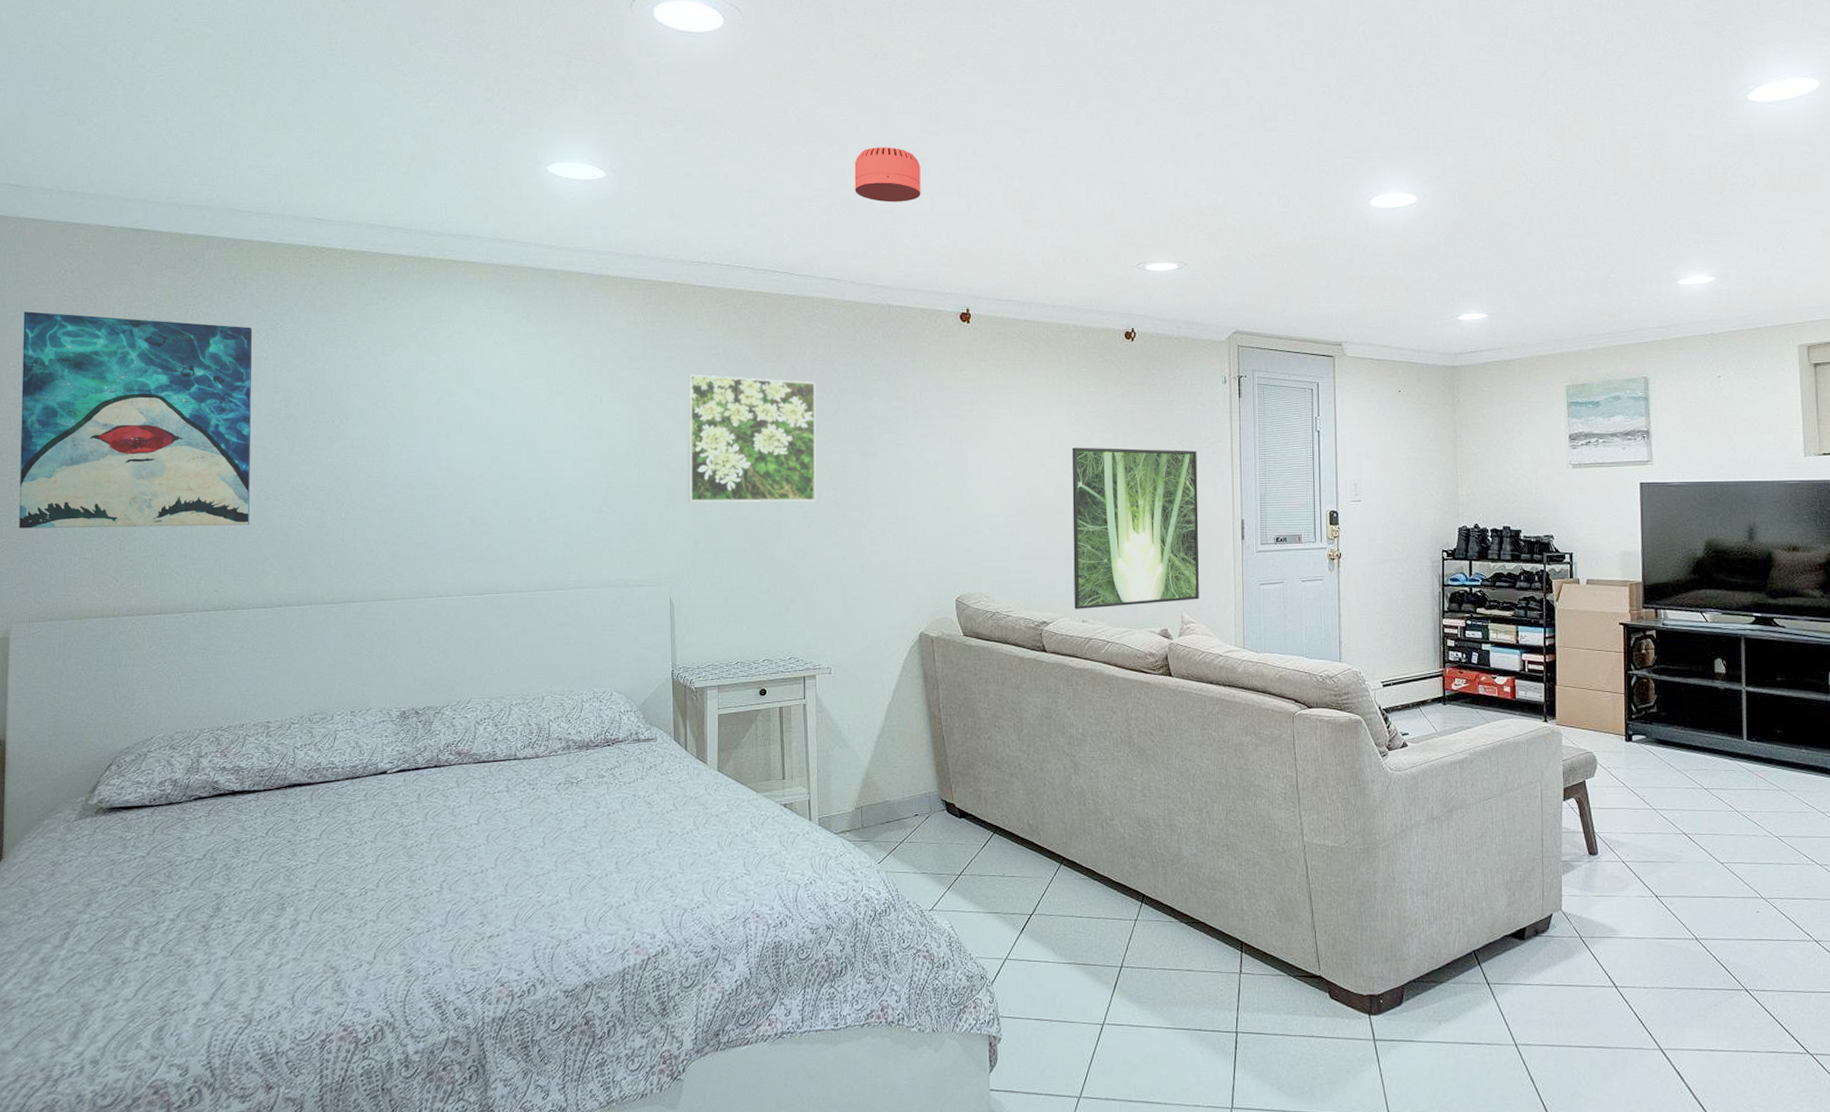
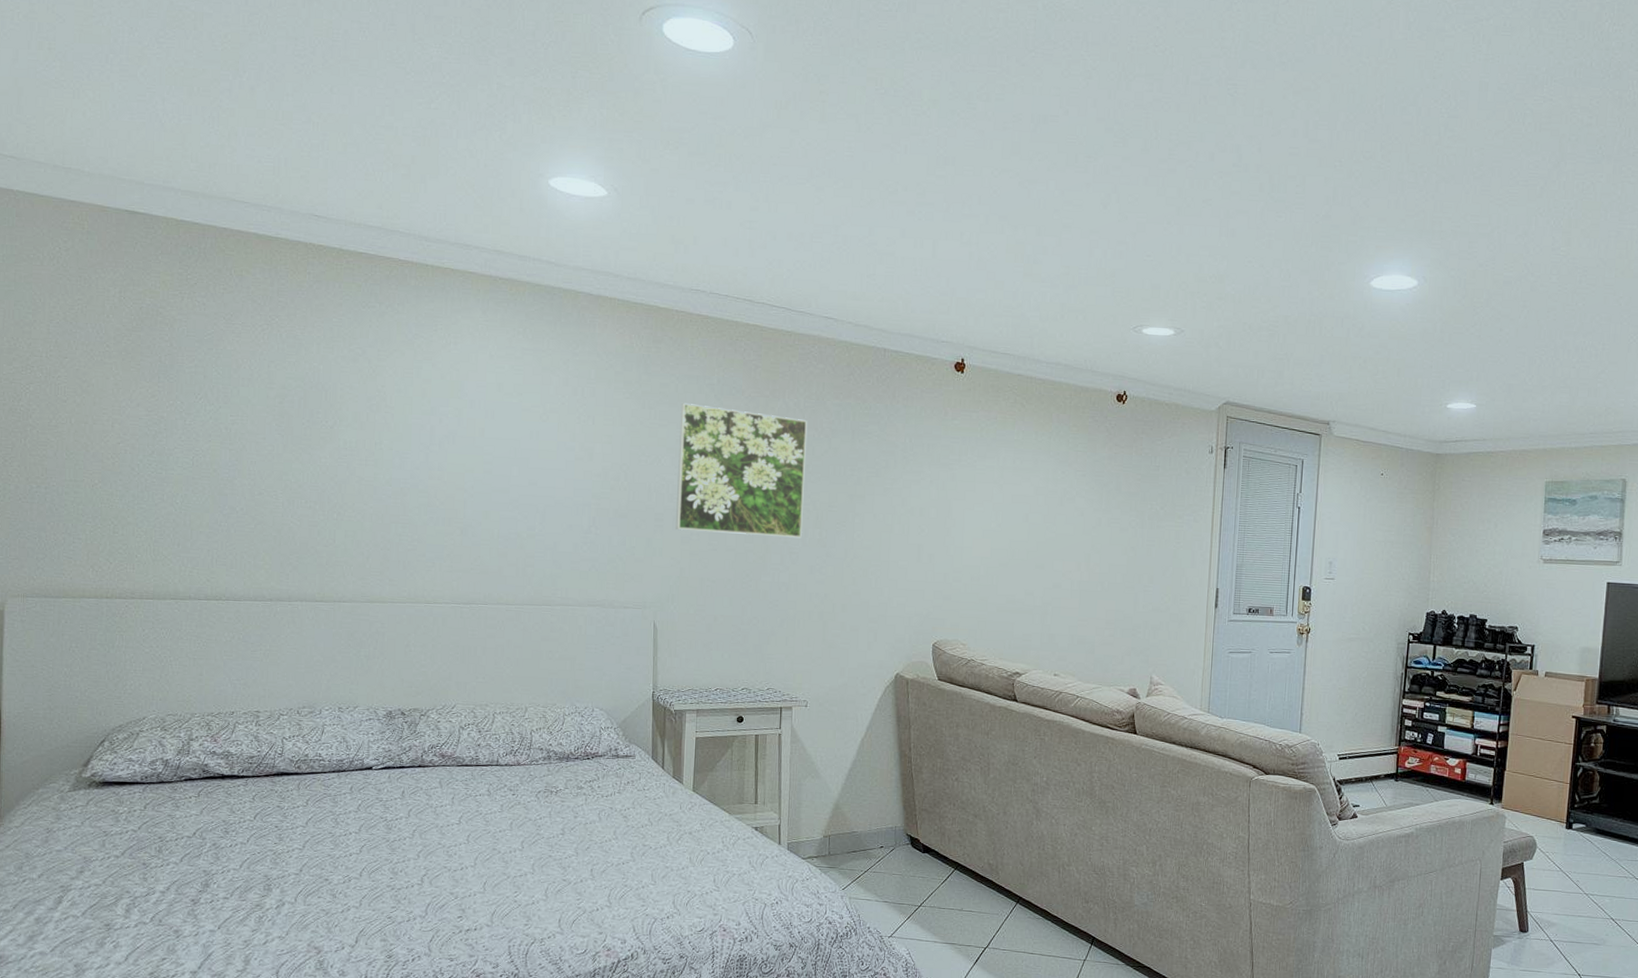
wall art: present [19,311,253,529] -> none [13,287,248,519]
smoke detector: present [854,147,921,202] -> none [857,186,925,245]
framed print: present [1072,447,1199,609] -> none [1047,505,1179,664]

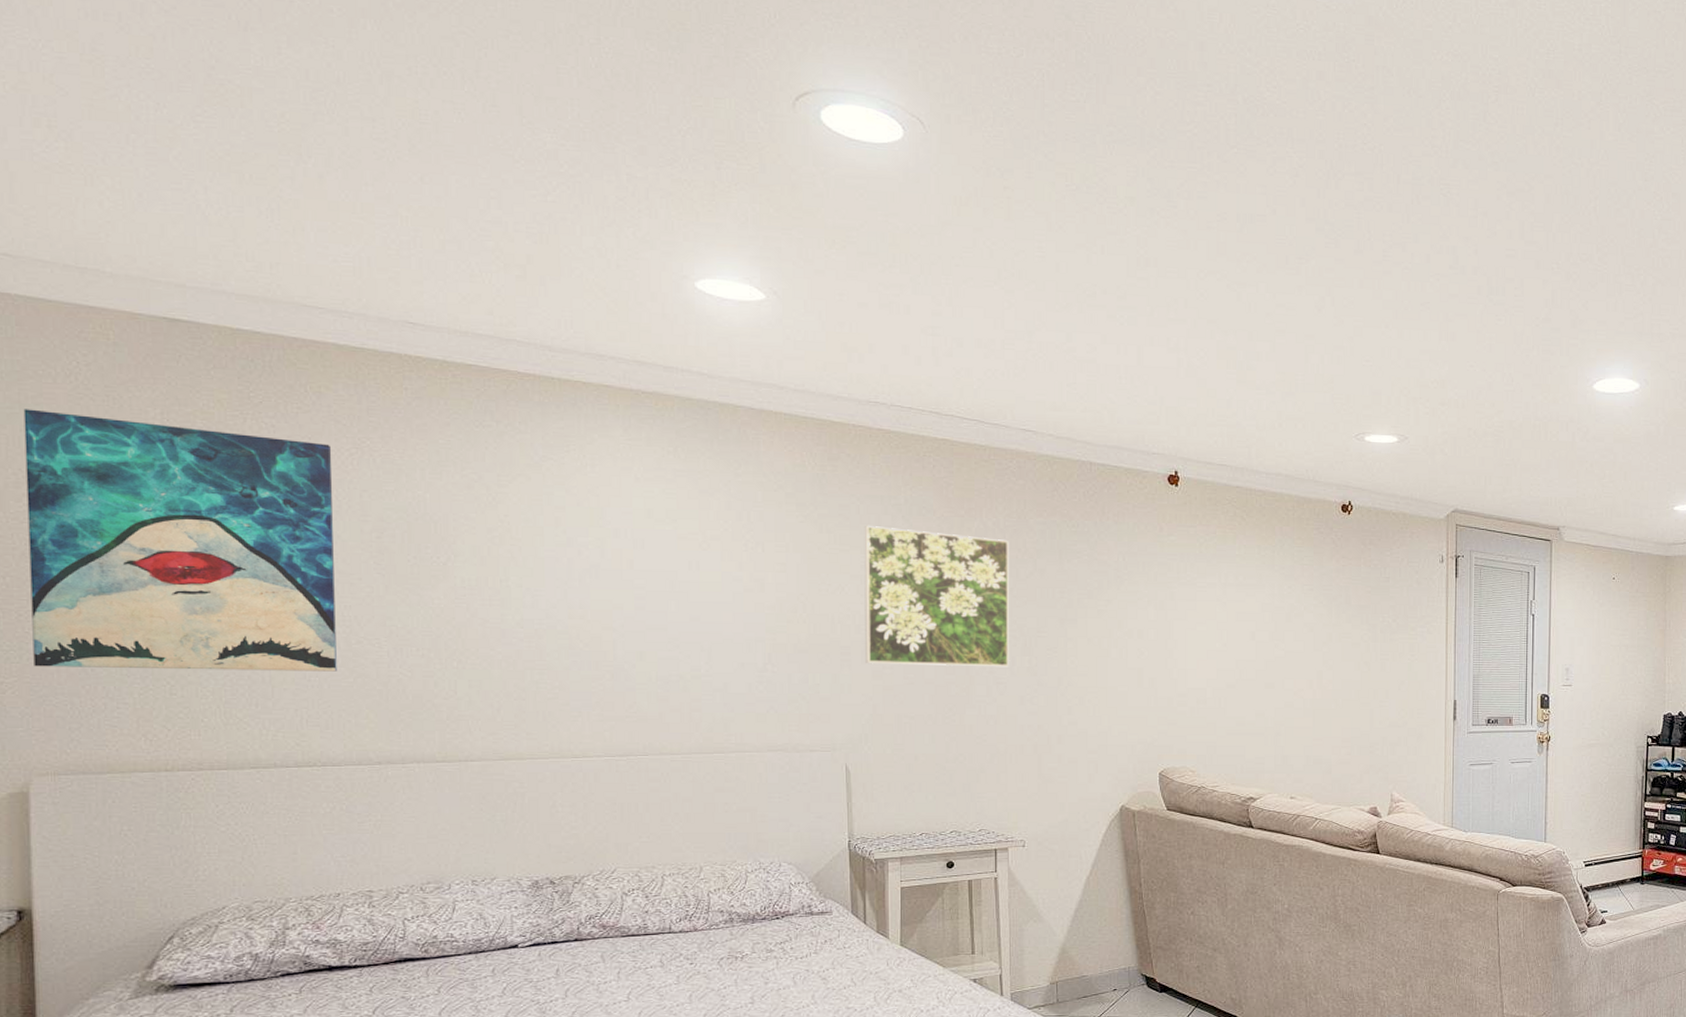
wall art: none [13,287,248,519] -> present [23,409,337,672]

